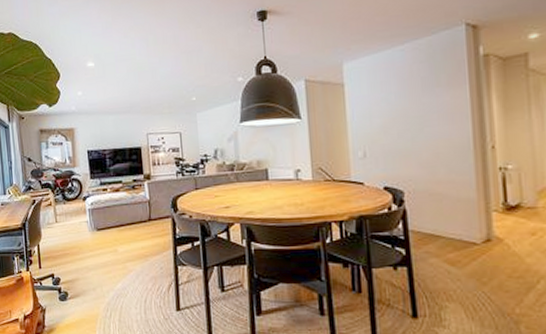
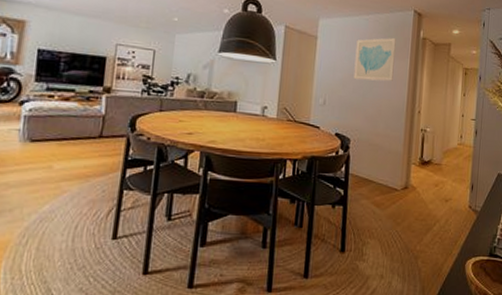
wall art: none [393,63,449,123] -> present [353,37,396,82]

